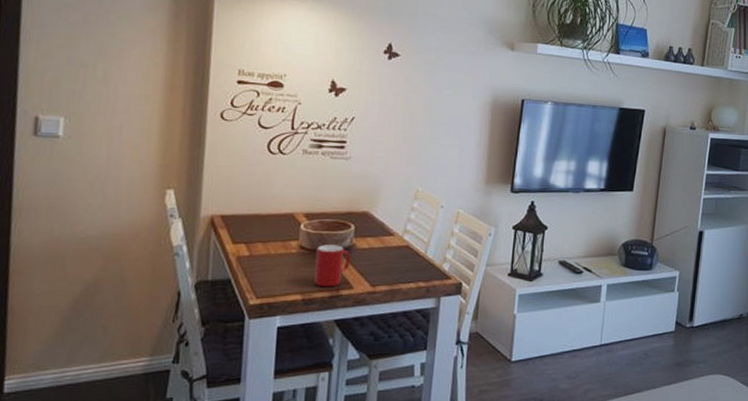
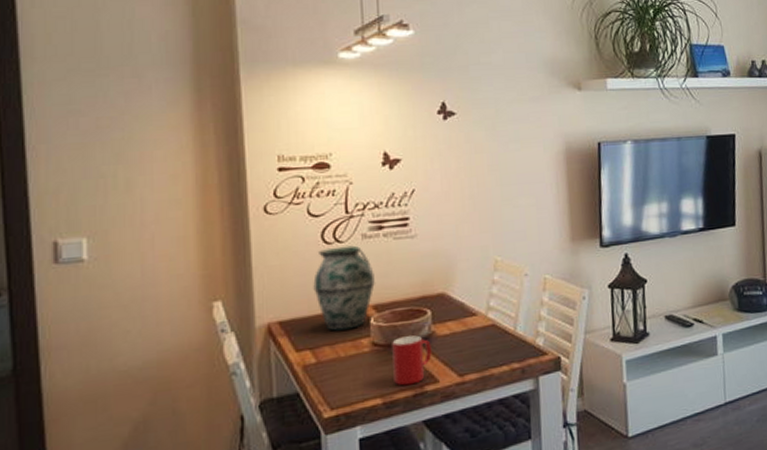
vase: none [255,157,310,231] -> present [313,245,375,331]

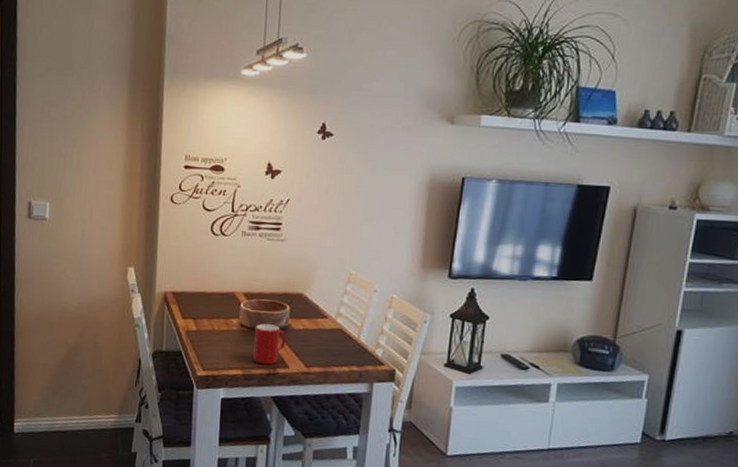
vase: present [313,245,375,331] -> none [200,238,249,309]

